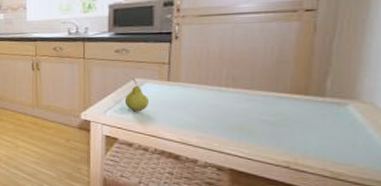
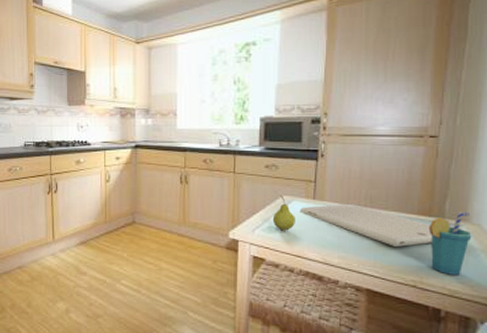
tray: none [153,85,310,127] -> present [299,204,433,247]
cup: none [304,89,362,157] -> present [428,211,472,275]

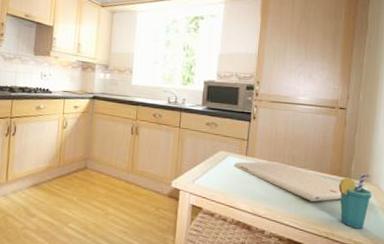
fruit: present [272,195,295,231] -> none [210,151,230,183]

